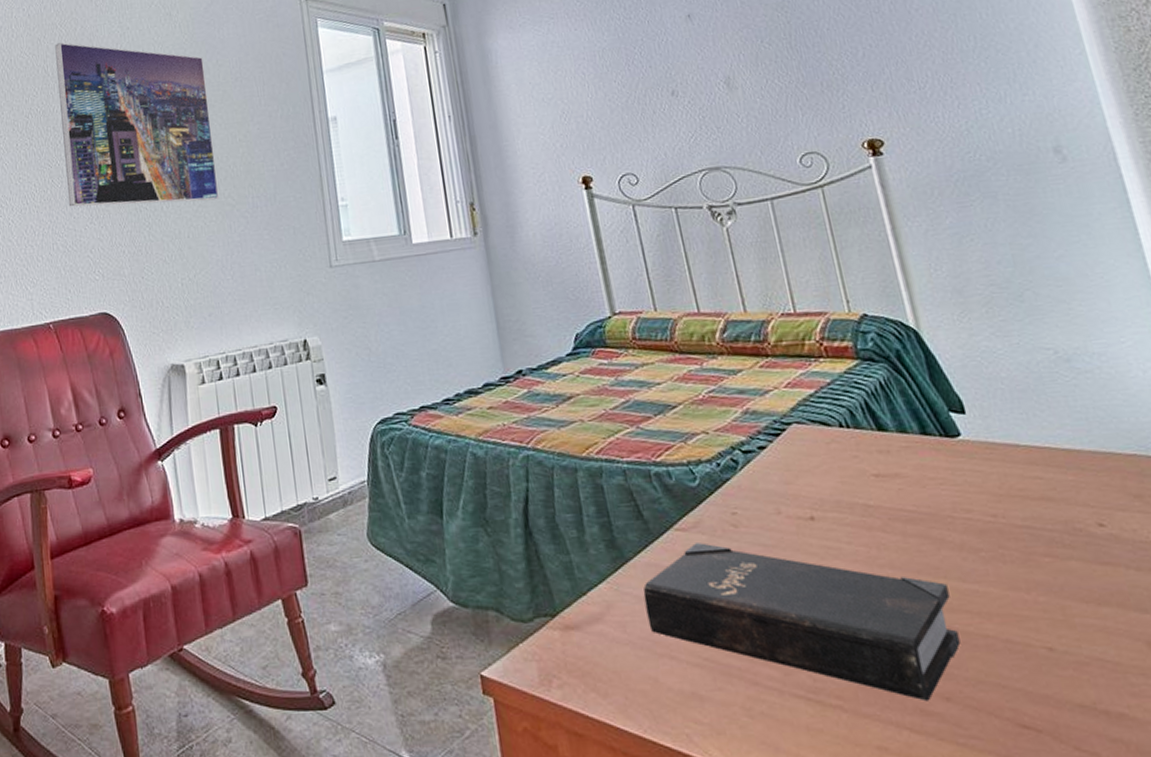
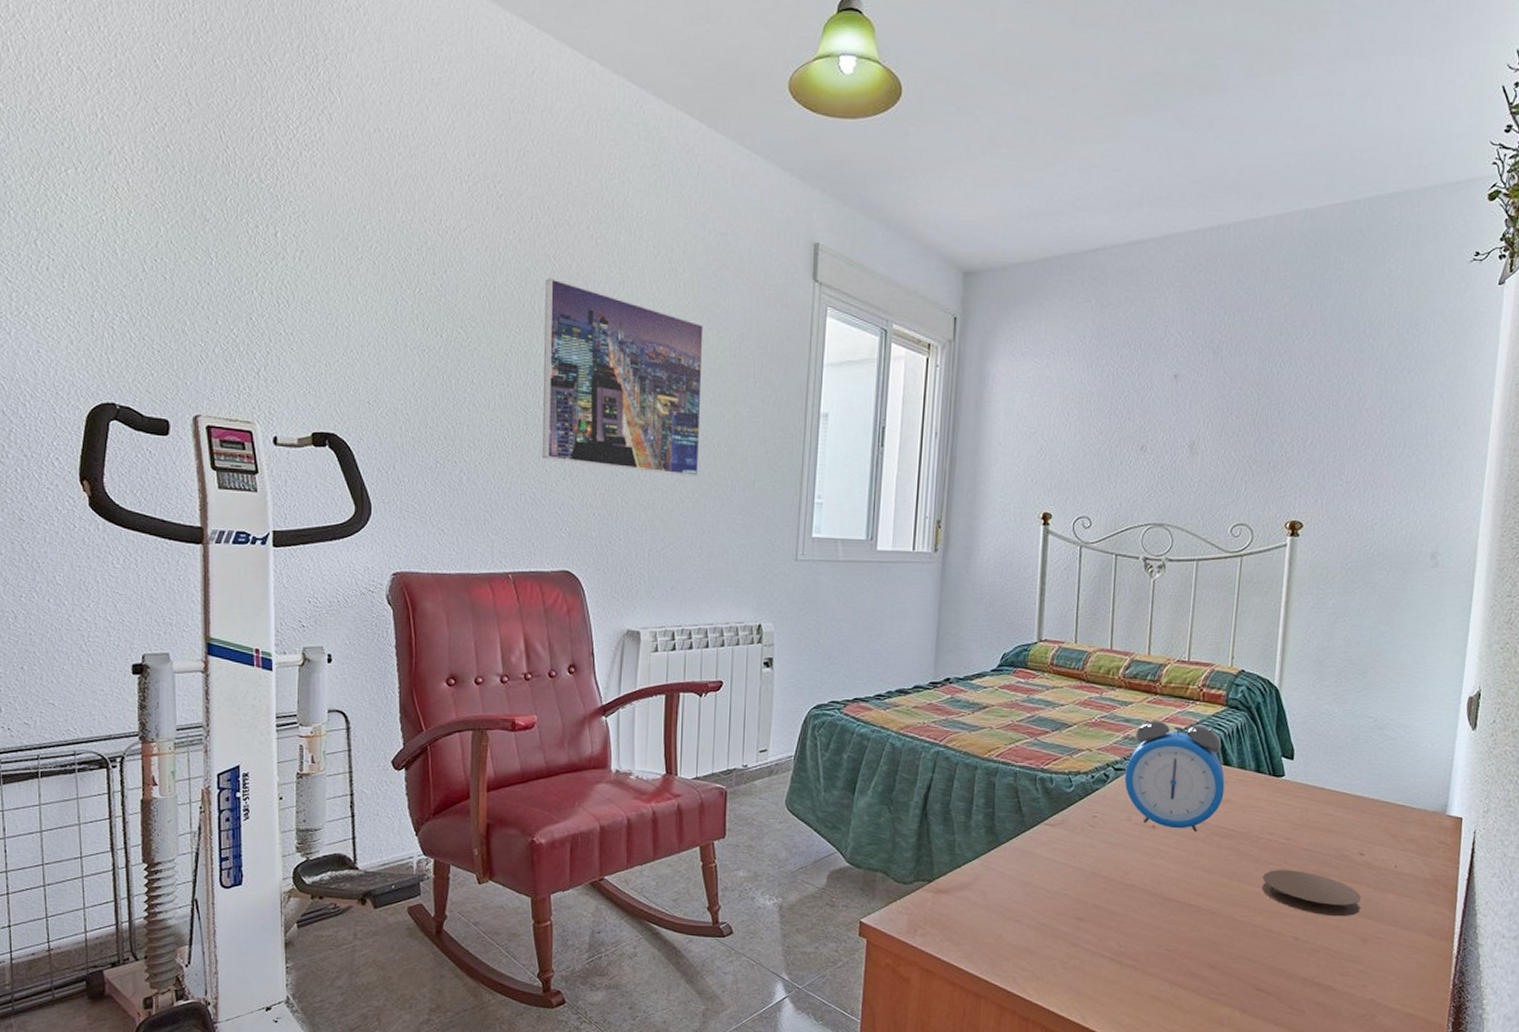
hardback book: present [643,543,961,702] -> none [1005,836,1238,968]
alarm clock: none [755,386,891,520] -> present [1124,720,1225,832]
coaster: none [975,556,1128,614] -> present [1261,870,1361,917]

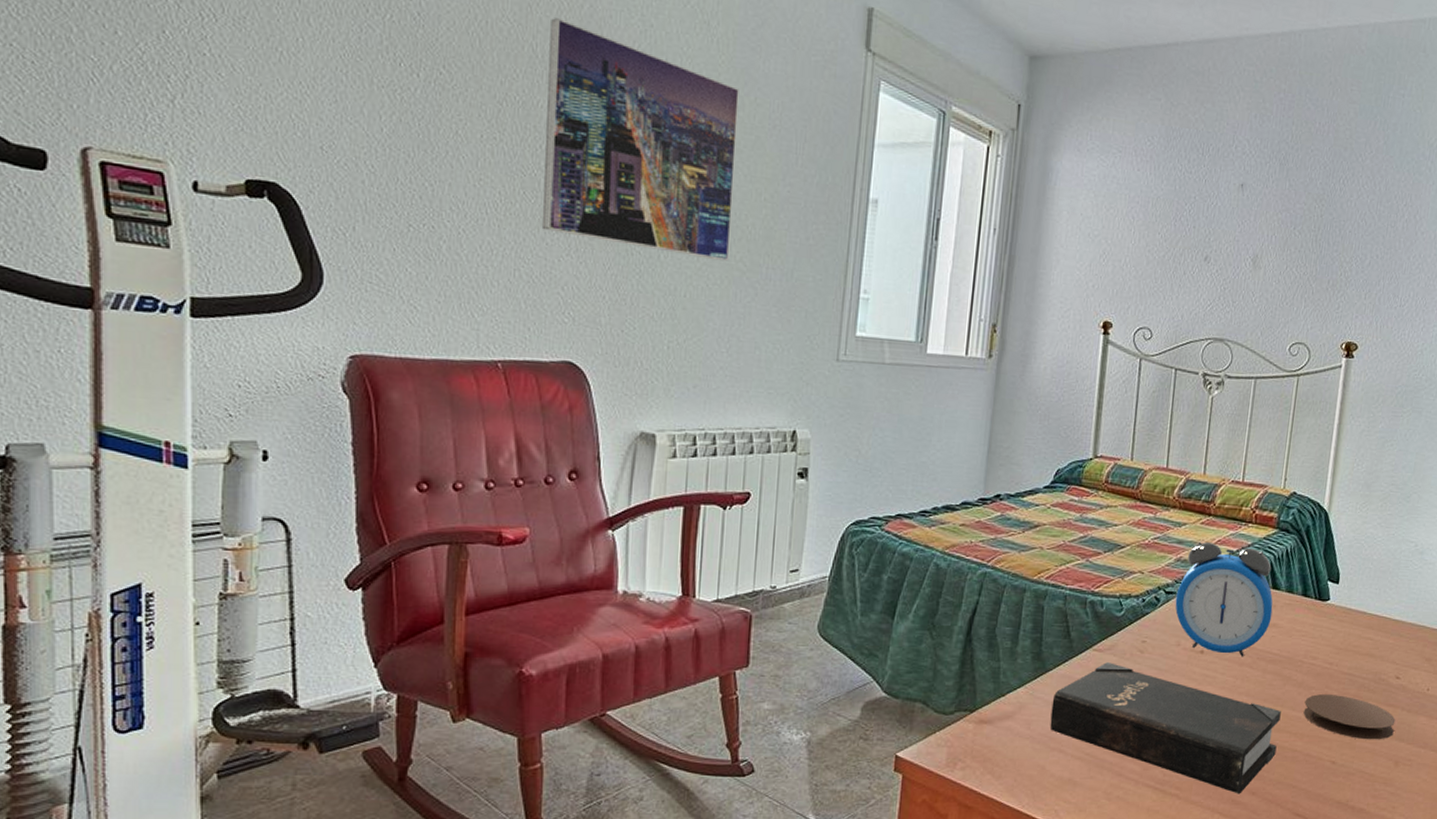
hardback book: none [1005,836,1238,968] -> present [1050,662,1281,794]

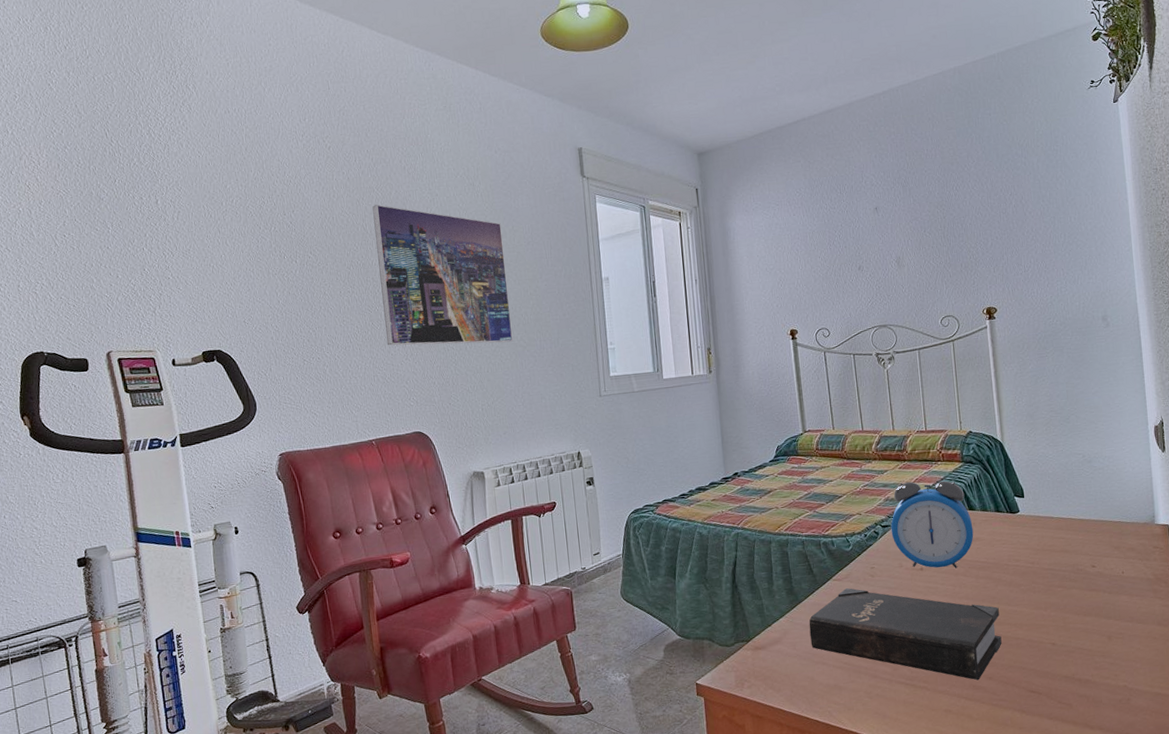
coaster: present [1303,694,1396,740] -> none [1017,587,1101,622]

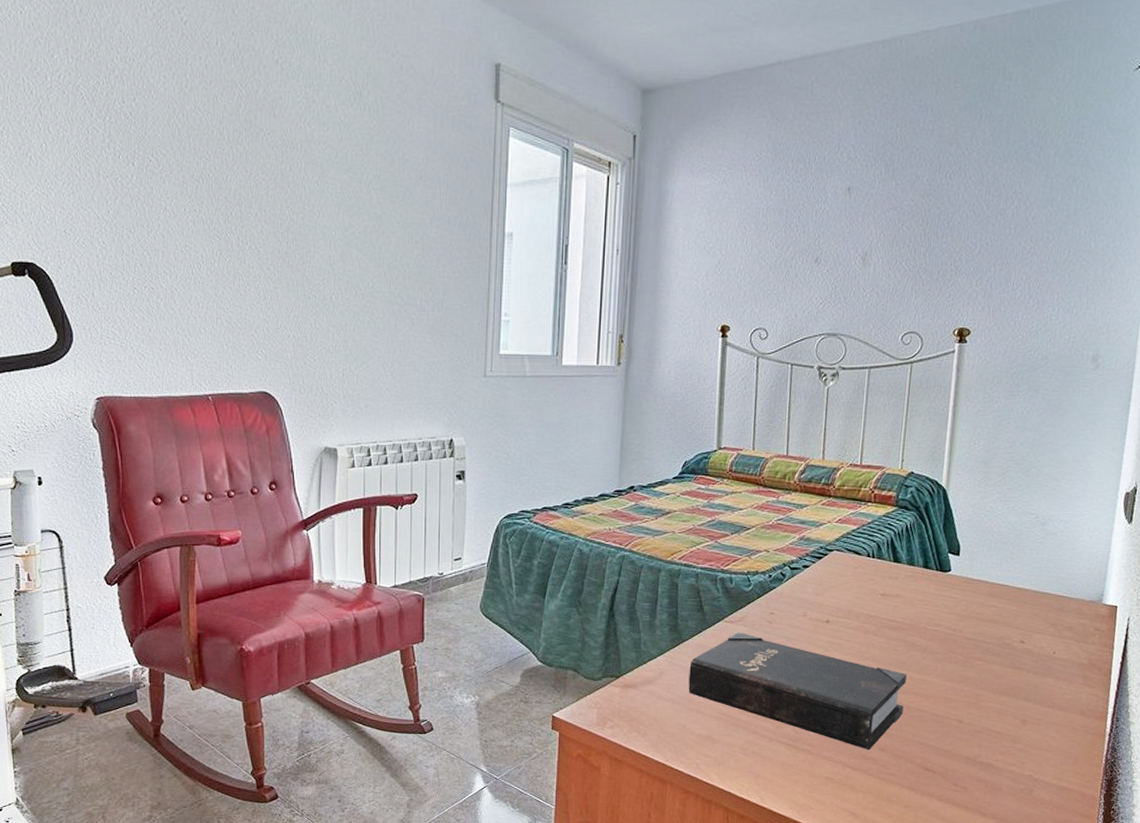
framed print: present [372,204,513,346] -> none [233,104,389,298]
alarm clock: present [890,480,974,569] -> none [800,522,895,626]

